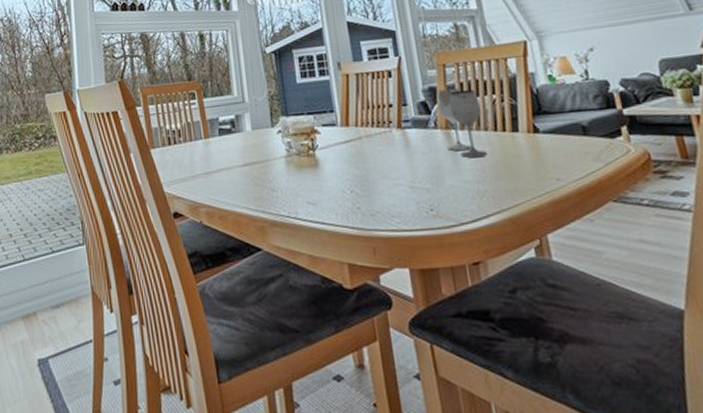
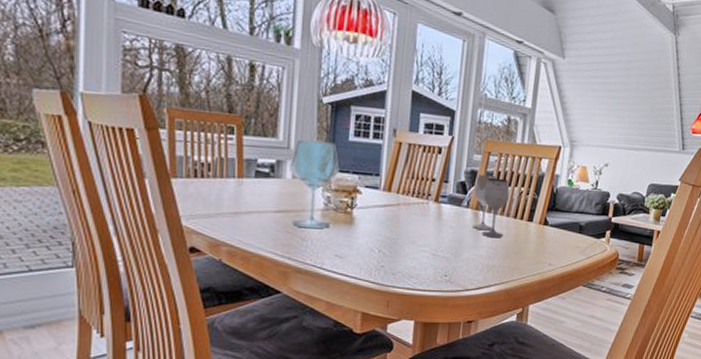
wine glass: none [247,88,296,179] -> present [289,139,339,229]

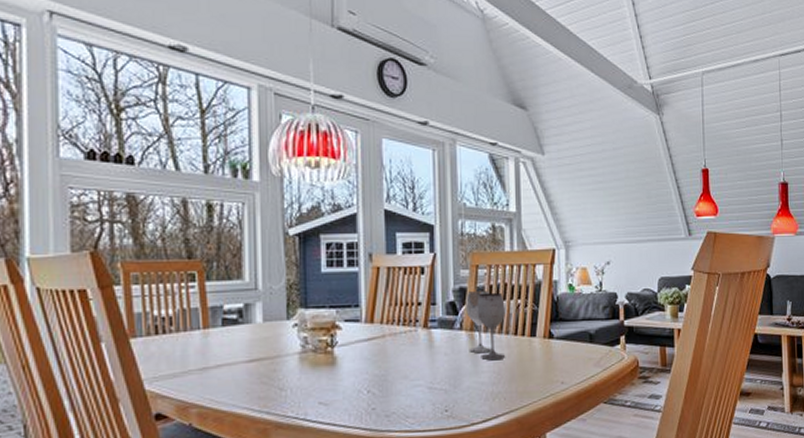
wine glass: present [289,139,339,229] -> none [259,277,314,377]

